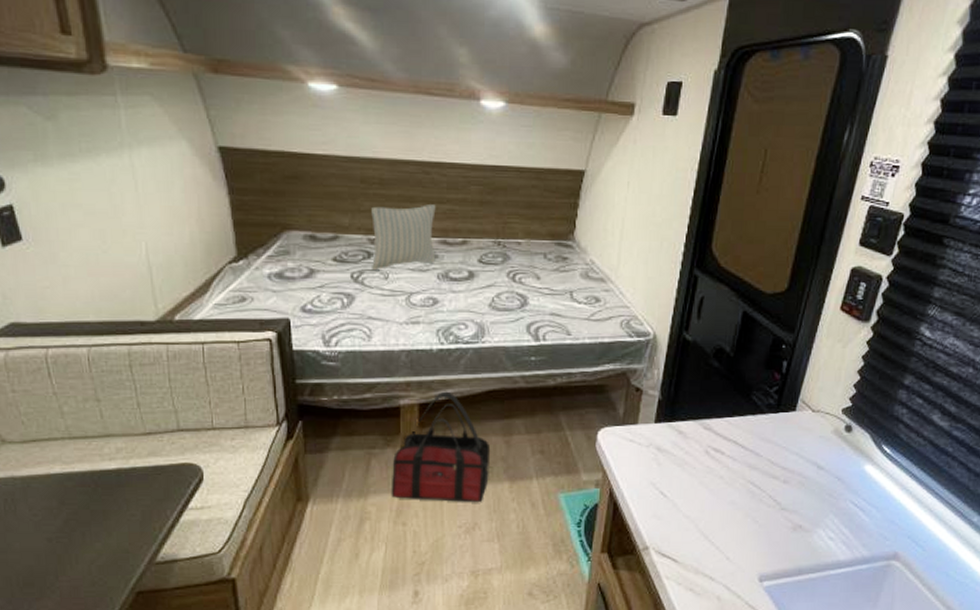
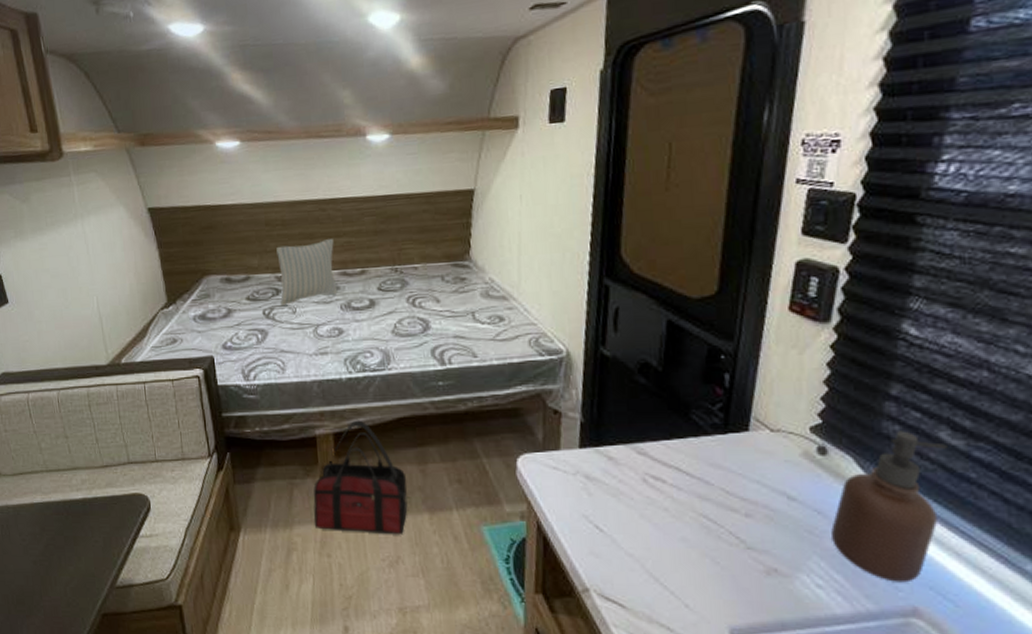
soap dispenser: none [845,414,937,533] -> present [831,431,948,583]

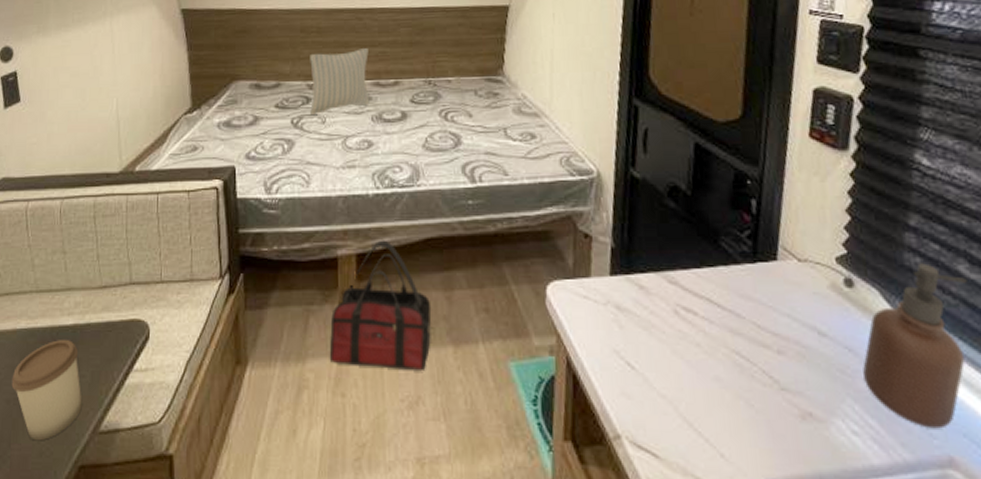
cup: none [35,510,99,594] -> present [11,339,82,441]

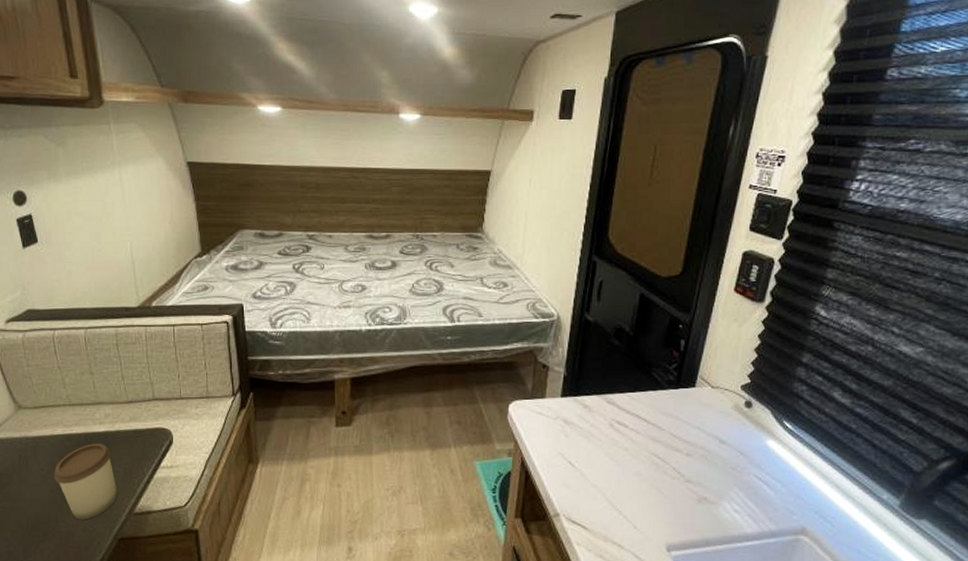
pillow: present [310,48,370,116] -> none [309,204,364,262]
duffel bag: present [329,240,432,370] -> none [327,367,414,467]
soap dispenser: present [863,263,967,429] -> none [749,390,838,508]

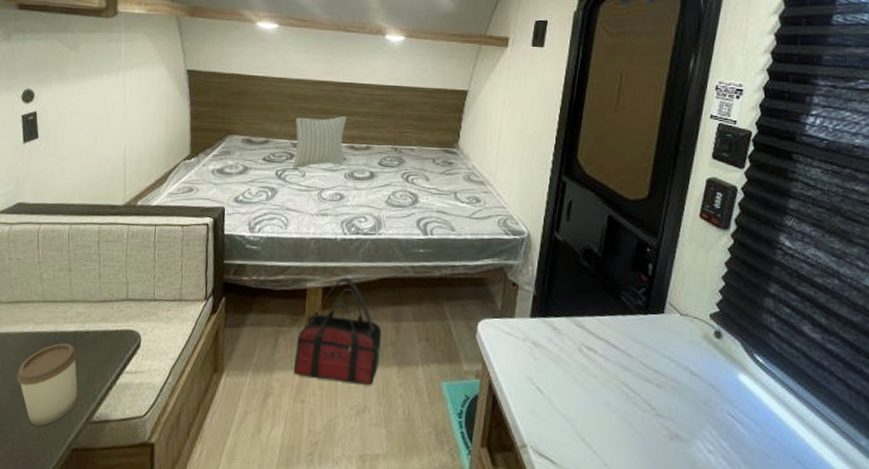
pillow: none [309,204,364,262] -> present [293,116,347,170]
duffel bag: none [327,367,414,467] -> present [293,277,382,385]

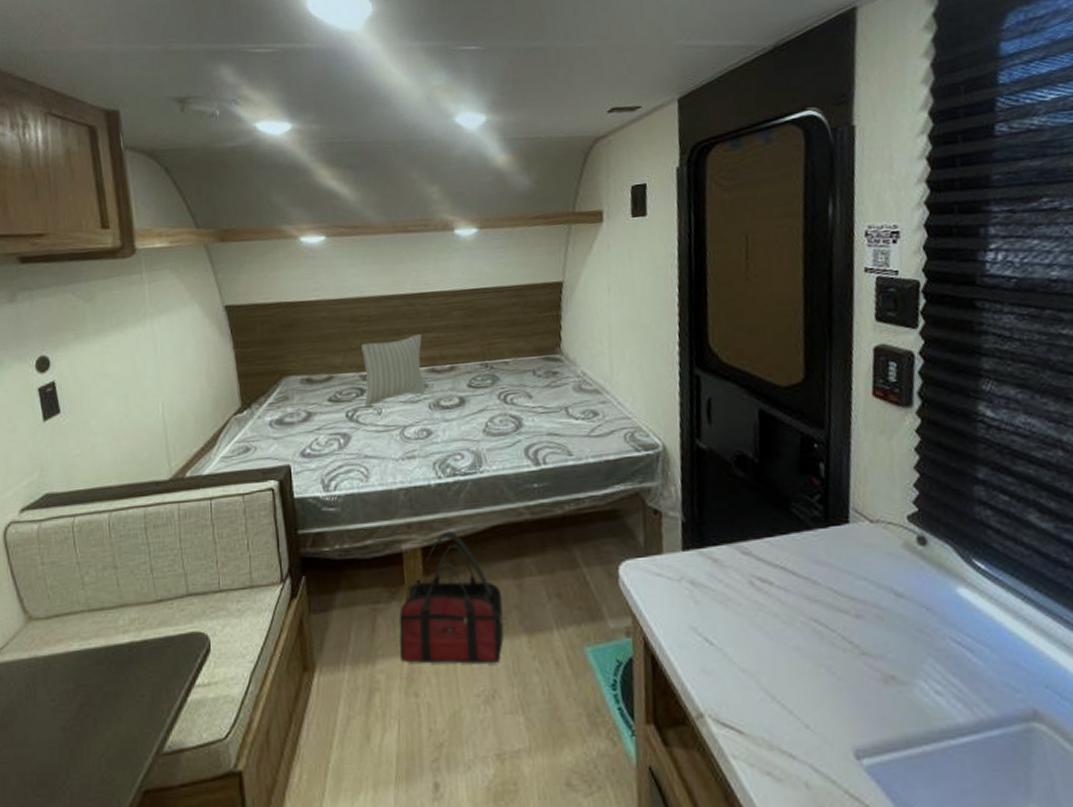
cup: present [16,342,78,427] -> none [67,658,143,768]

